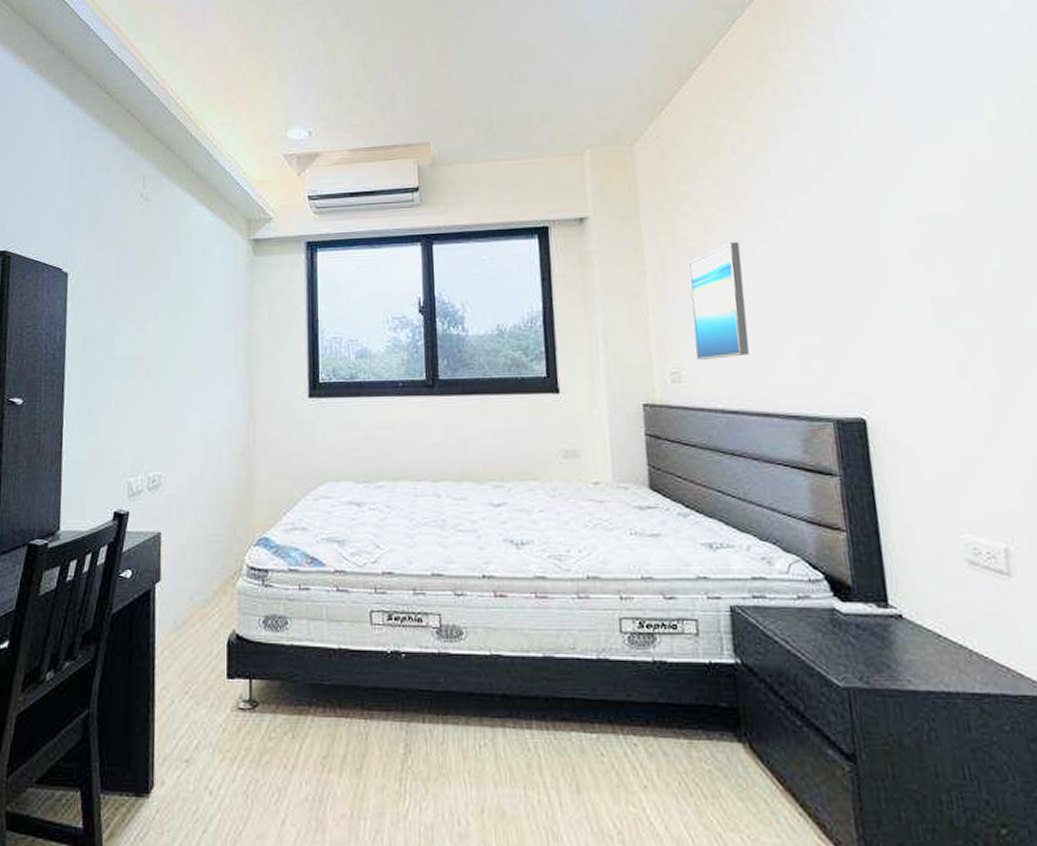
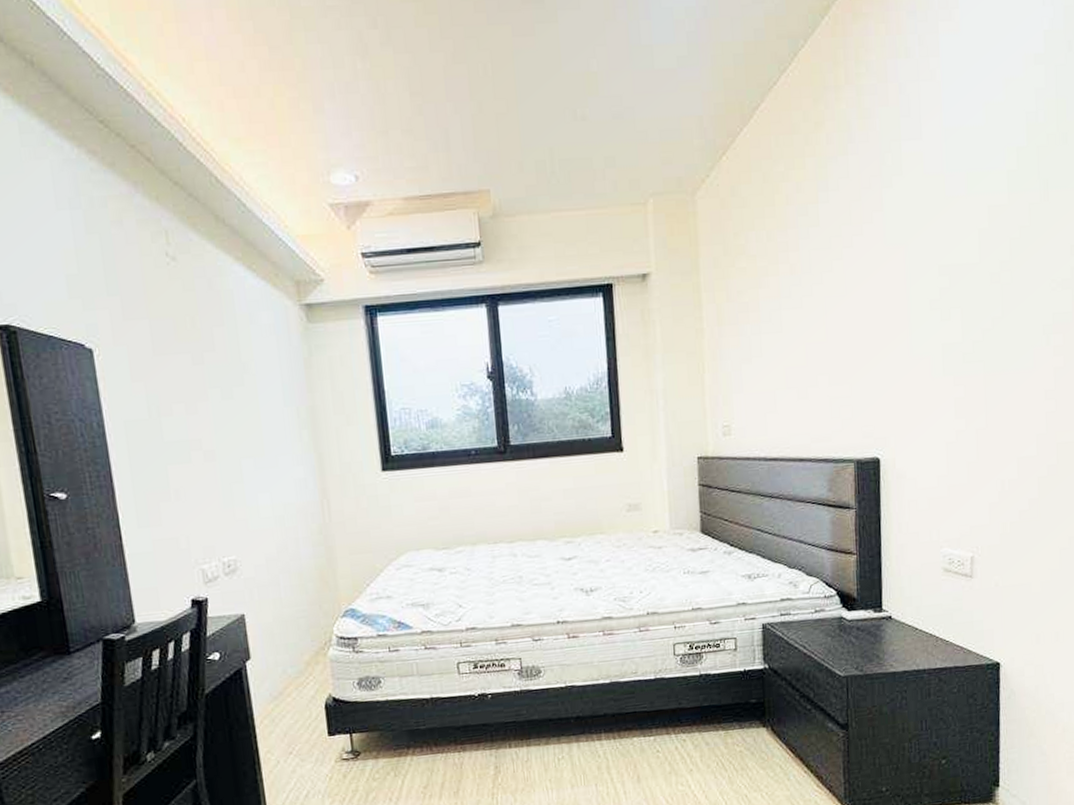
wall art: present [688,241,749,360] -> none [741,296,791,413]

